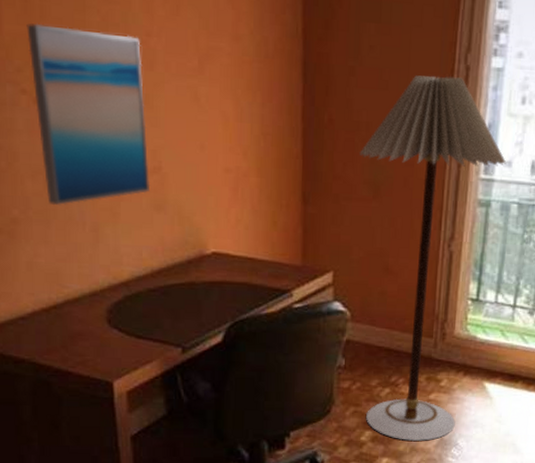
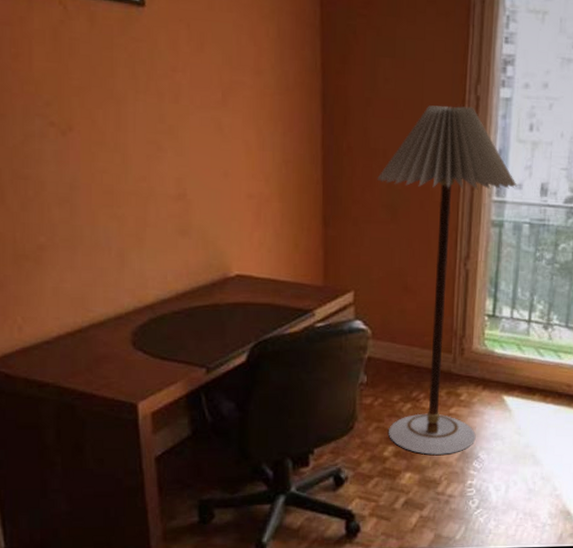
wall art: present [26,23,151,205] -> none [56,60,176,232]

